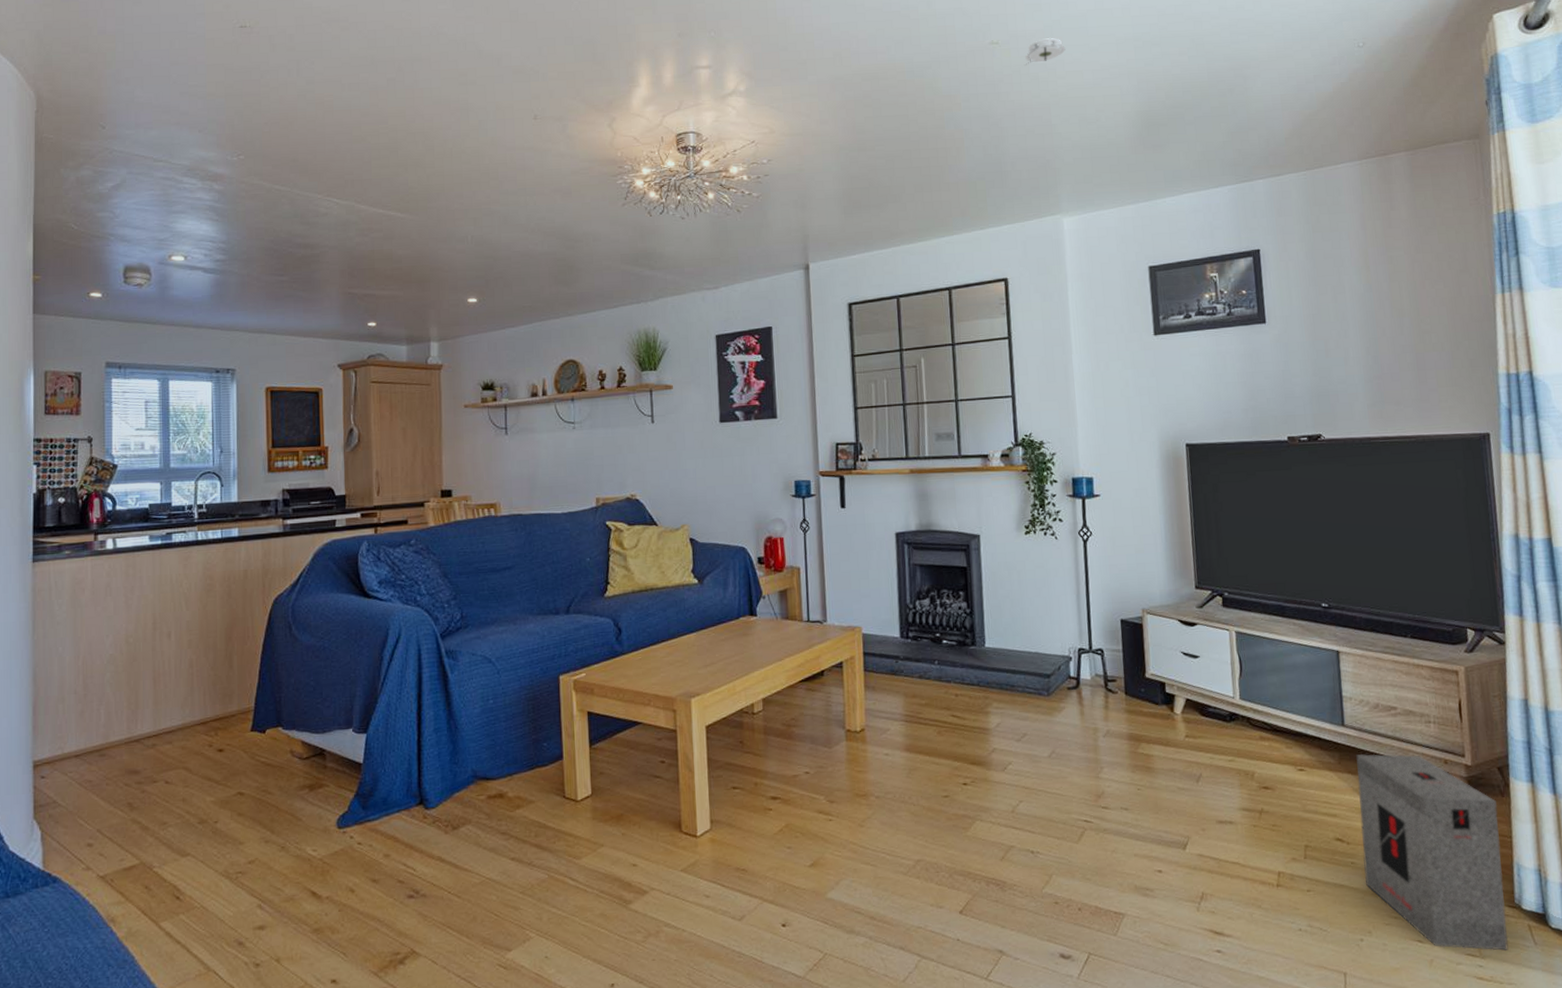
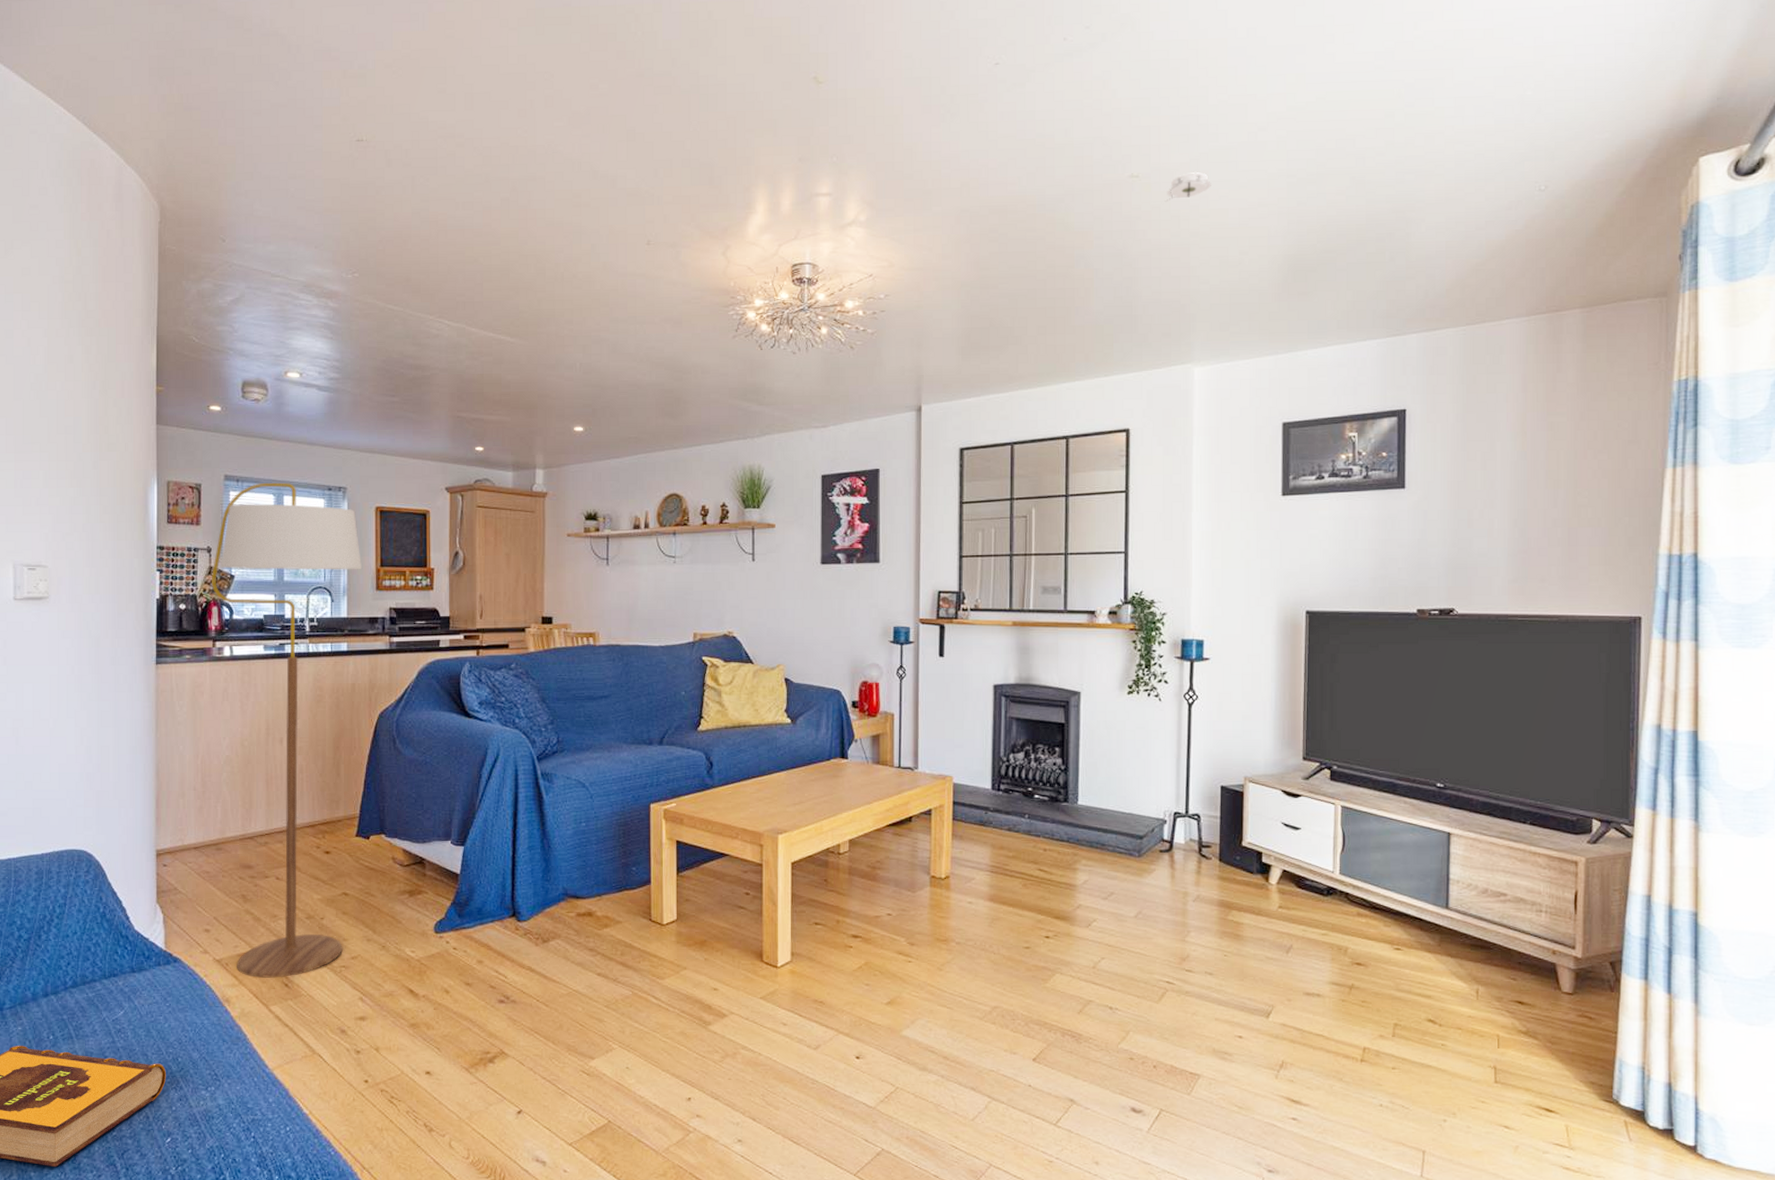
floor lamp: none [92,367,253,892] -> present [211,482,363,978]
box: present [1356,754,1509,951] -> none [1454,938,1606,1144]

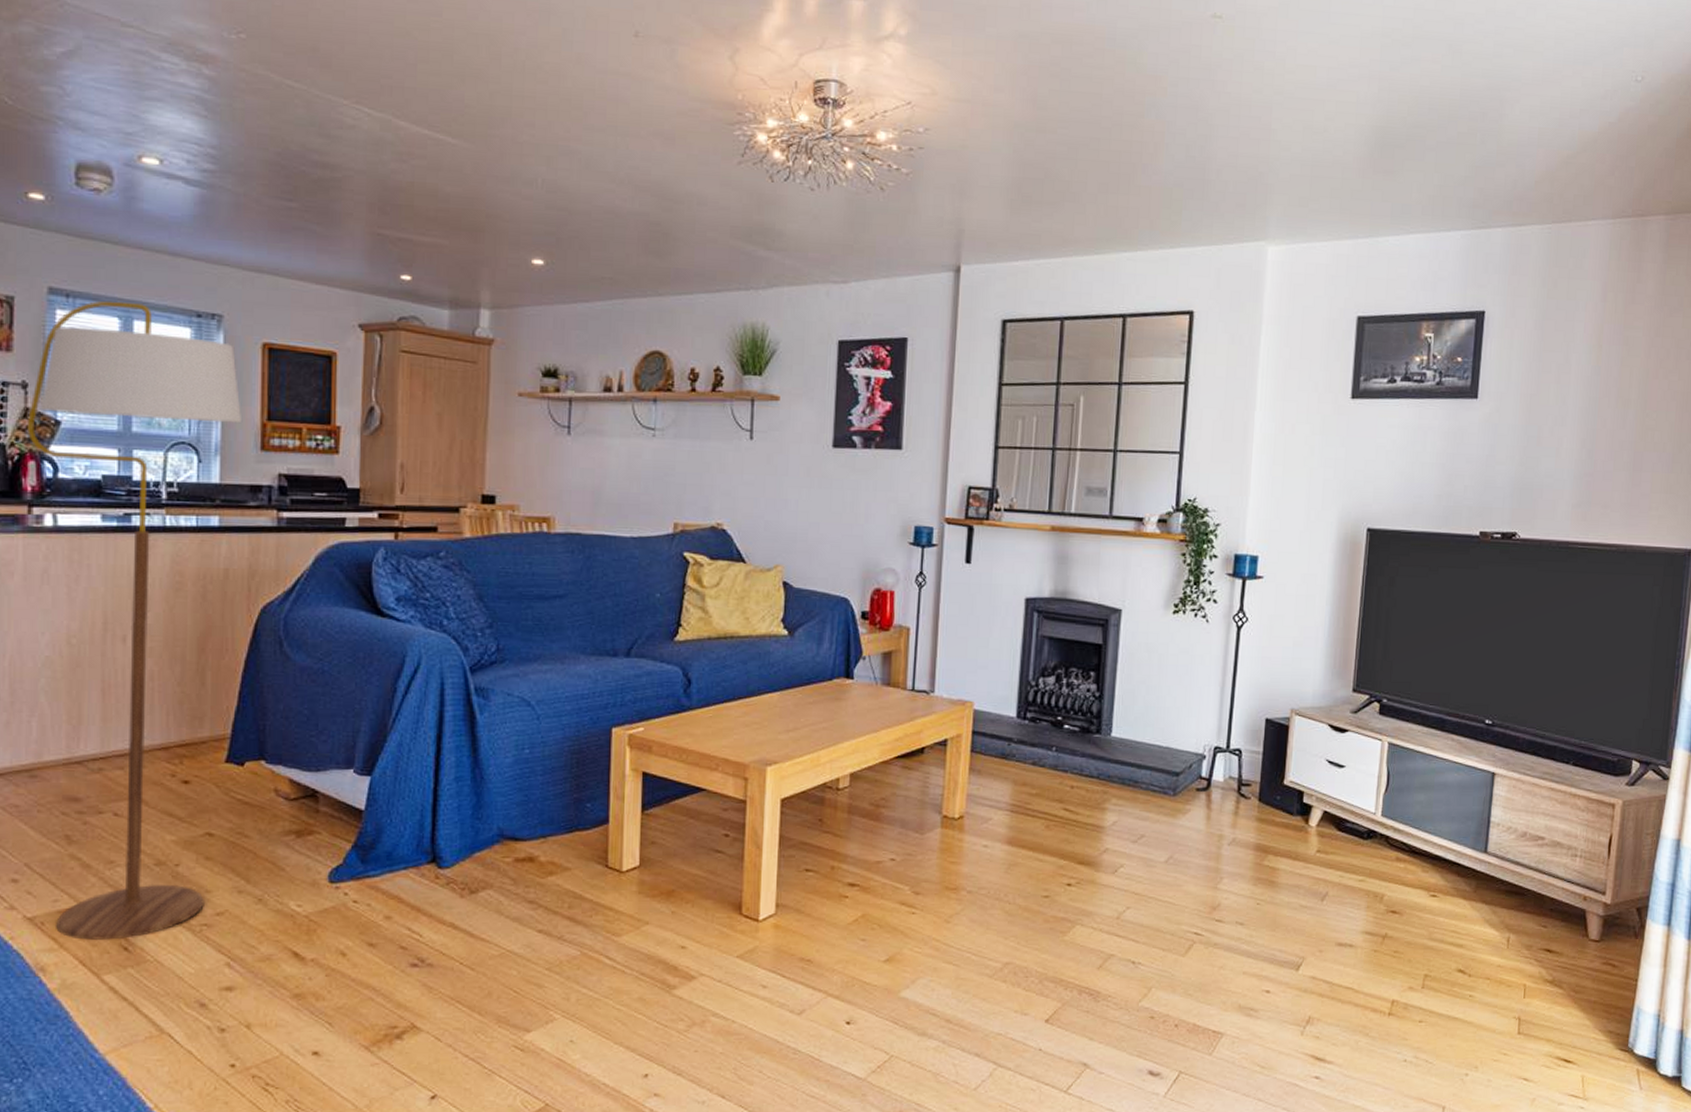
smoke detector: present [1165,172,1211,202] -> none [1249,19,1300,51]

